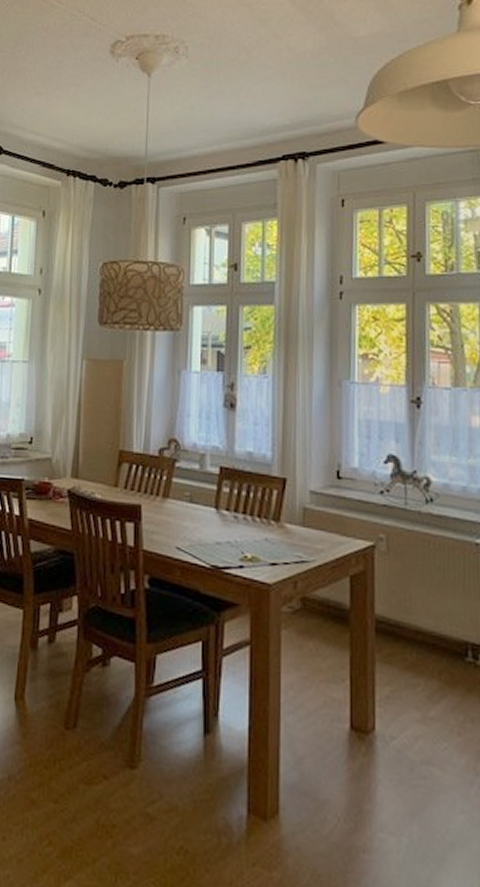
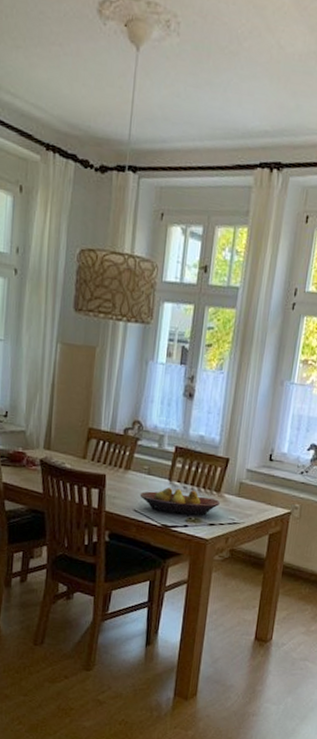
fruit bowl: none [182,518,282,552] -> present [140,488,221,515]

